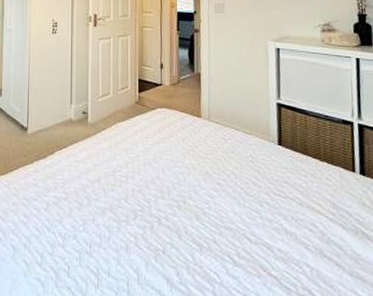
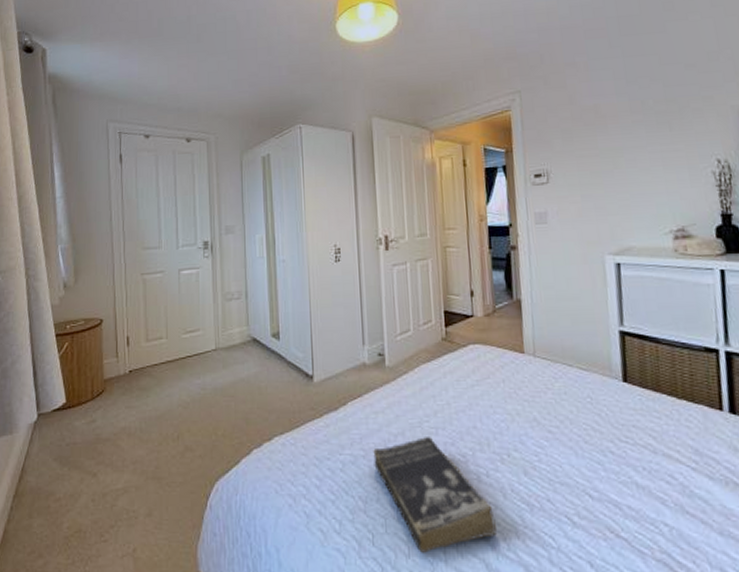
book: none [73,184,171,284] -> present [373,437,496,553]

